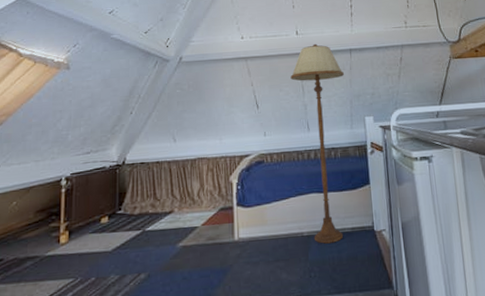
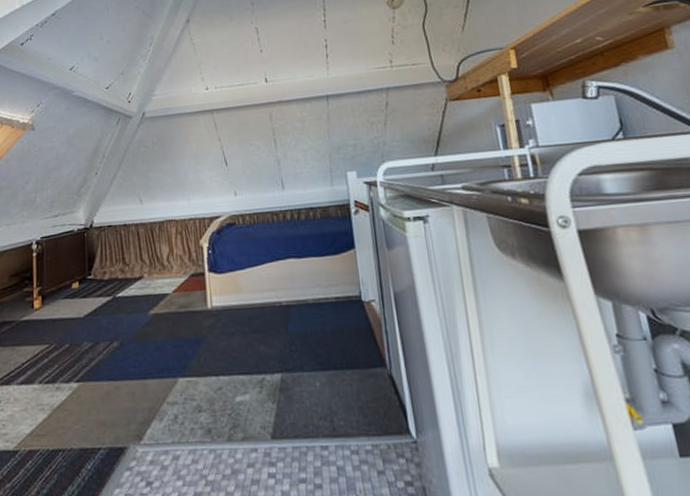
floor lamp: present [290,43,344,244] -> none [261,91,327,315]

